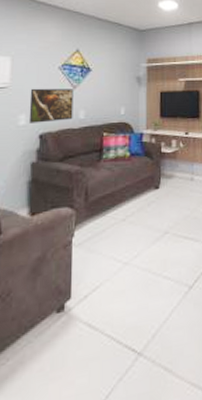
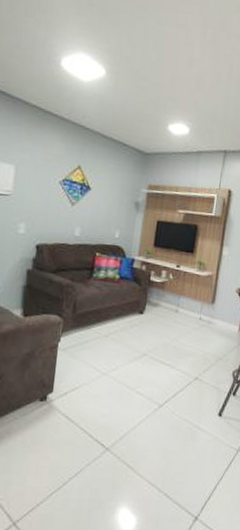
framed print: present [28,88,74,123] -> none [27,199,72,236]

